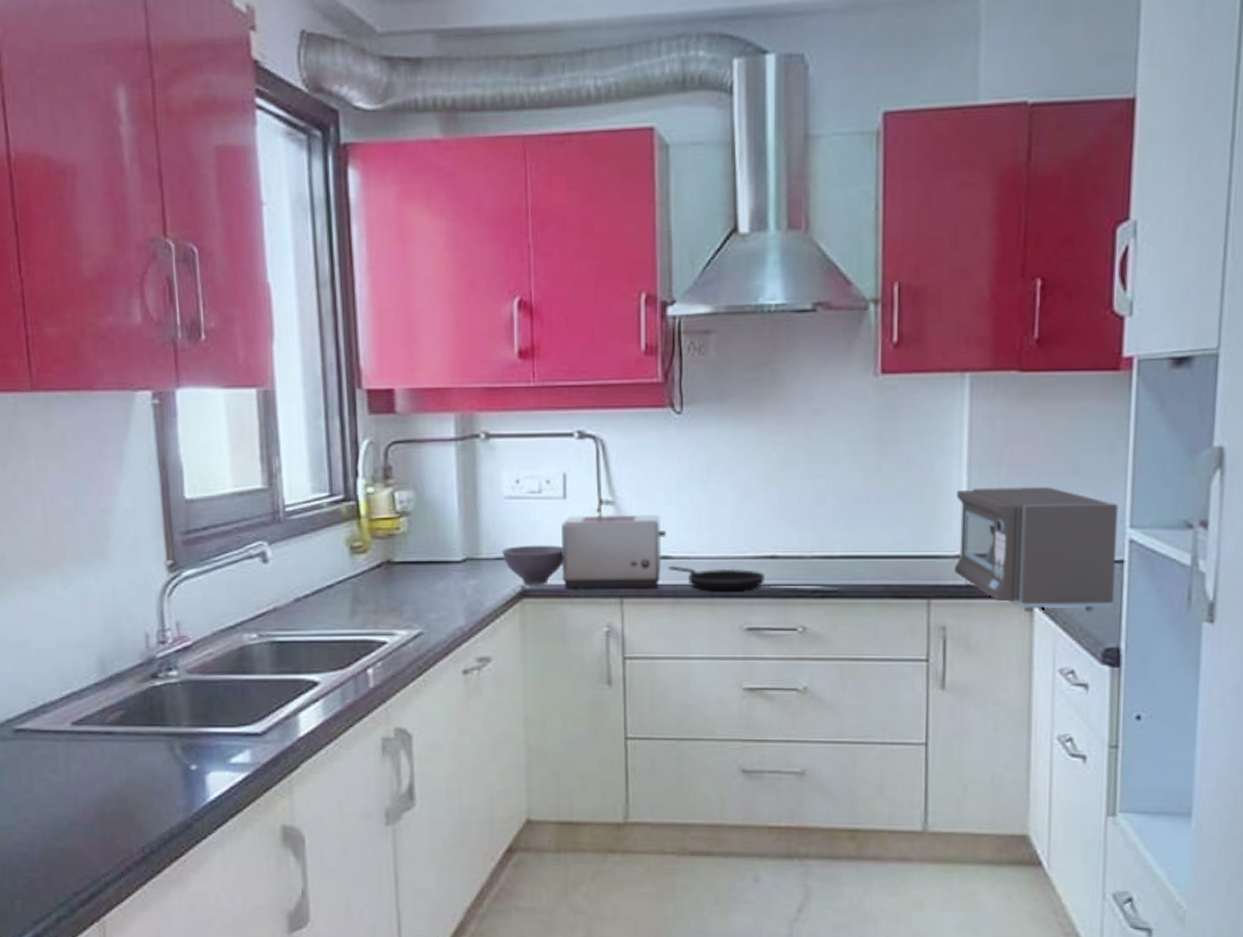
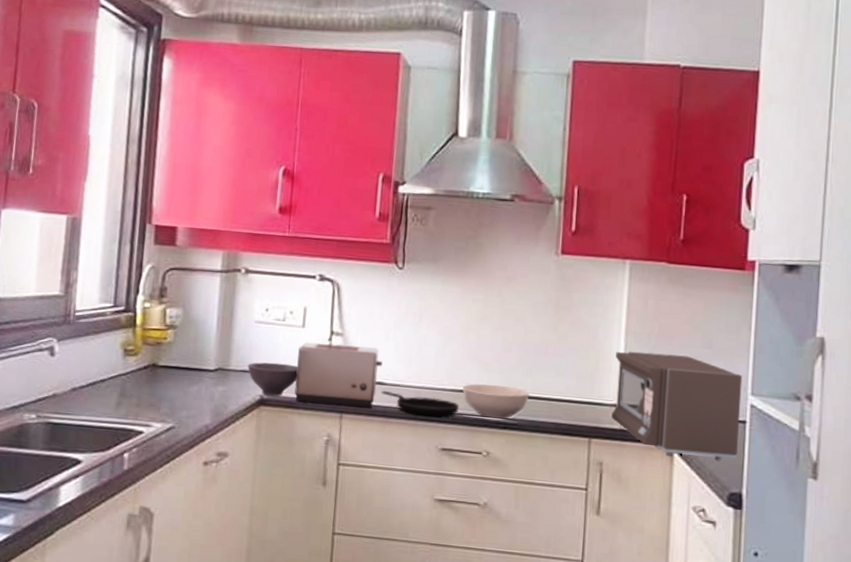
bowl: none [766,545,851,586] -> present [461,384,529,419]

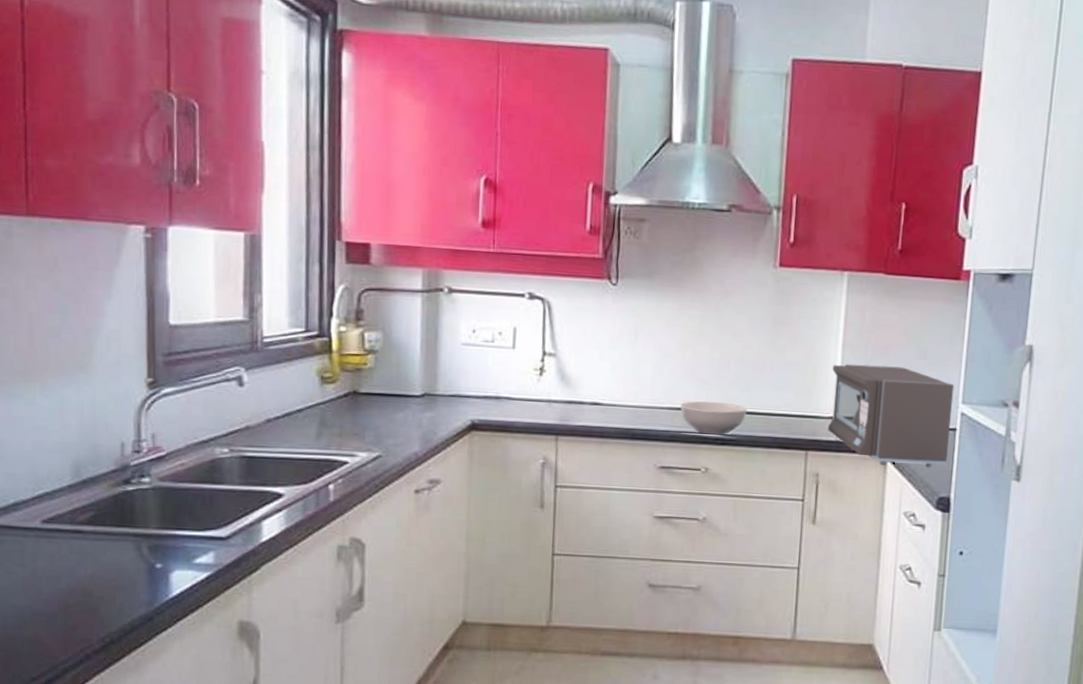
bowl: present [247,362,298,396] -> none [456,386,510,420]
toaster: present [294,341,382,408] -> none [507,363,598,429]
frying pan: present [381,390,460,417] -> none [597,410,678,436]

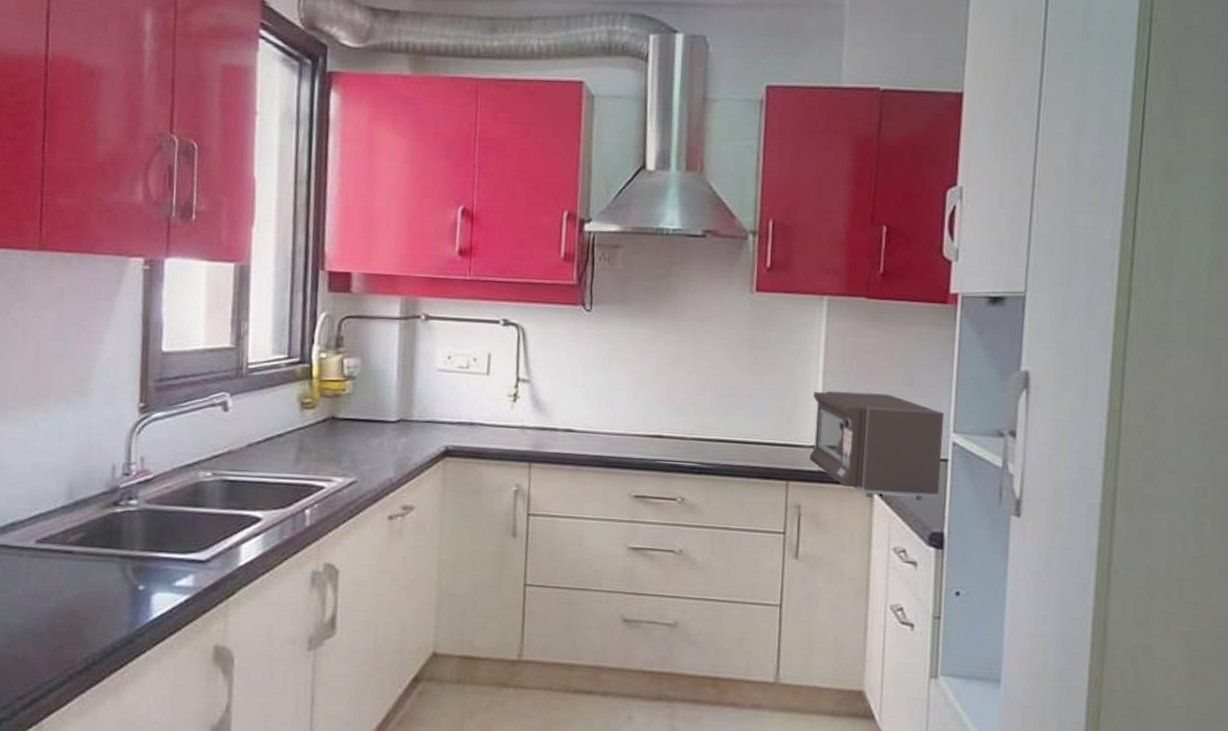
bowl: present [679,401,747,435] -> none [654,428,724,464]

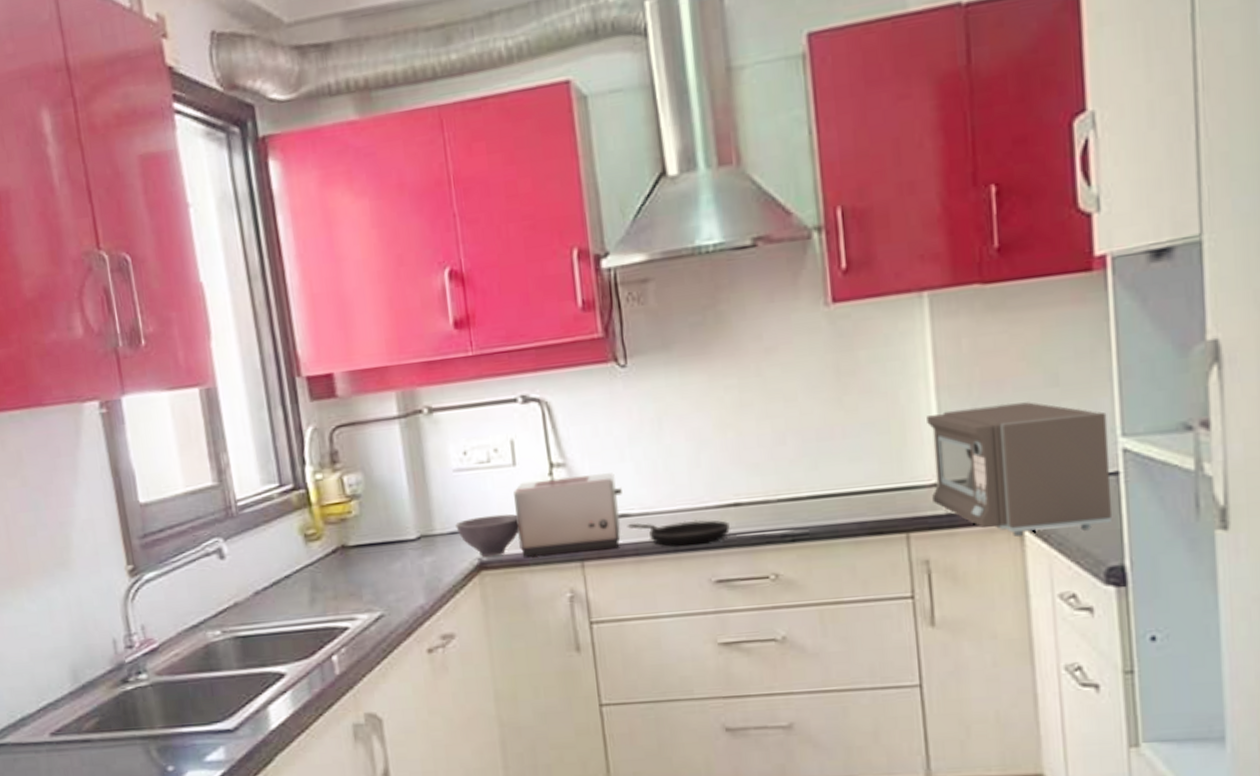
bowl: none [431,412,484,446] -> present [455,513,519,557]
toaster: none [480,389,571,456] -> present [513,473,622,557]
frying pan: none [570,437,653,464] -> present [627,520,731,546]

